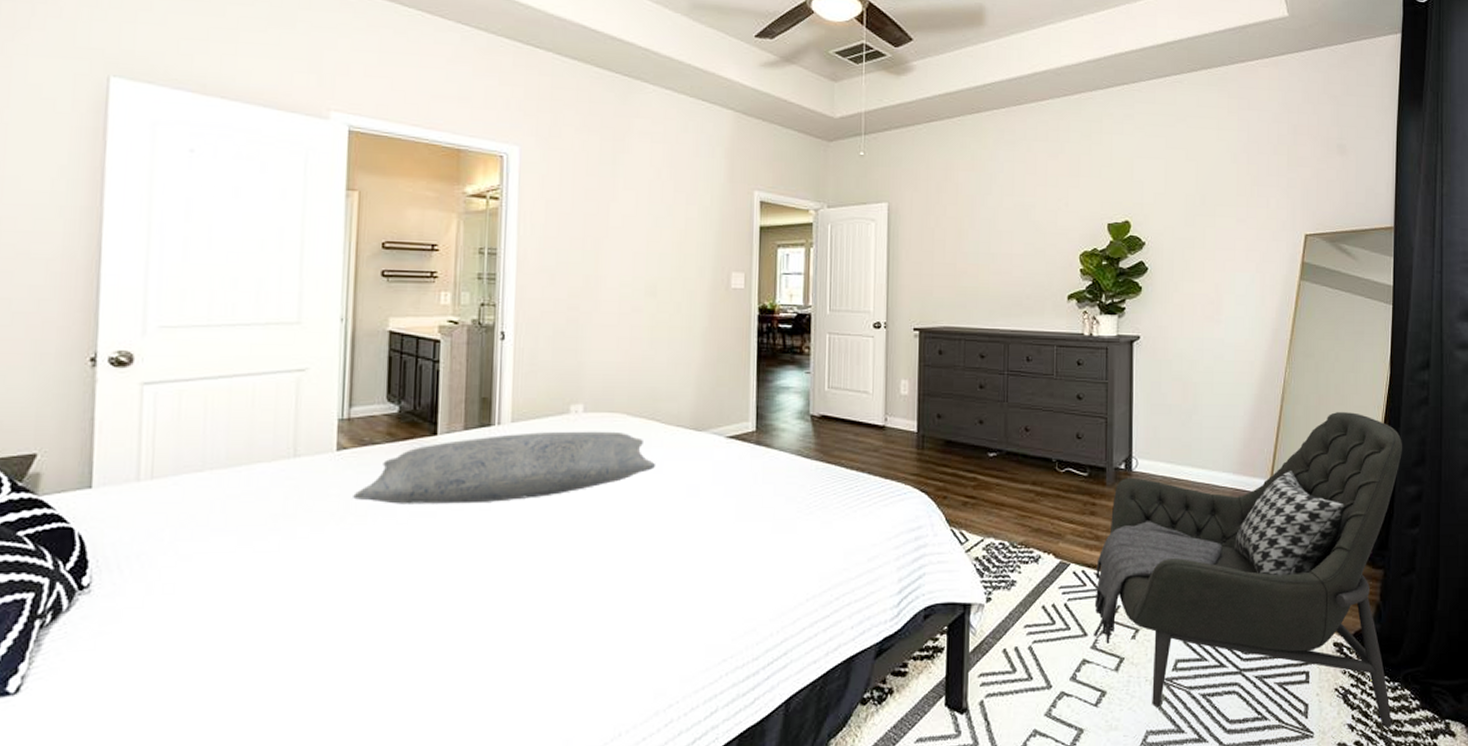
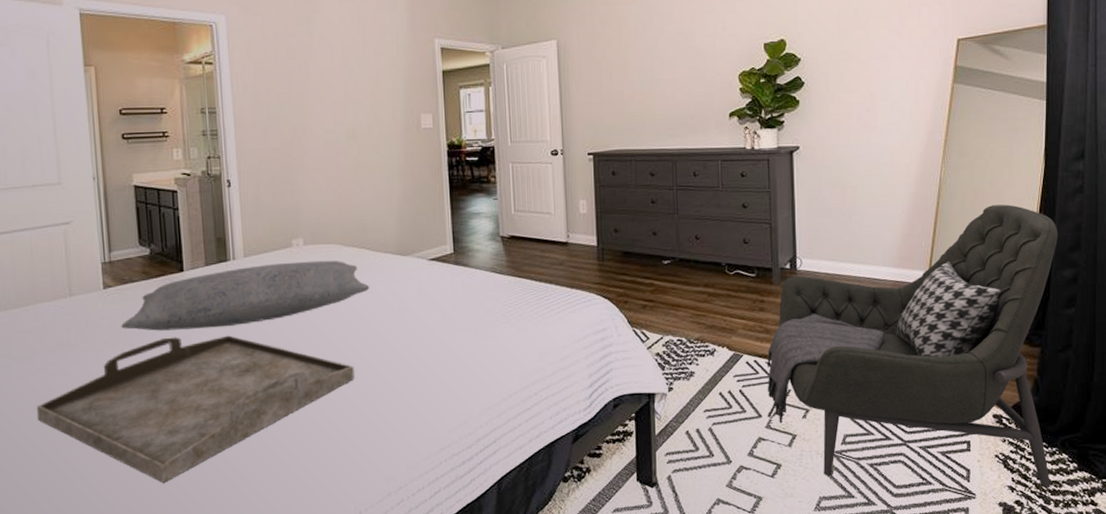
serving tray: none [233,512,629,691] -> present [36,335,355,483]

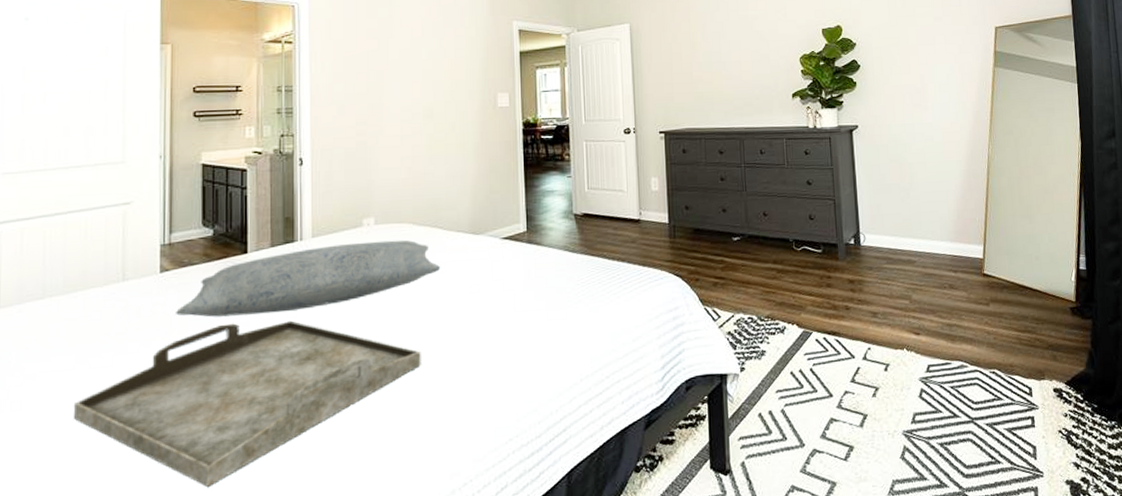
armchair: present [767,204,1057,489] -> none [836,180,1113,464]

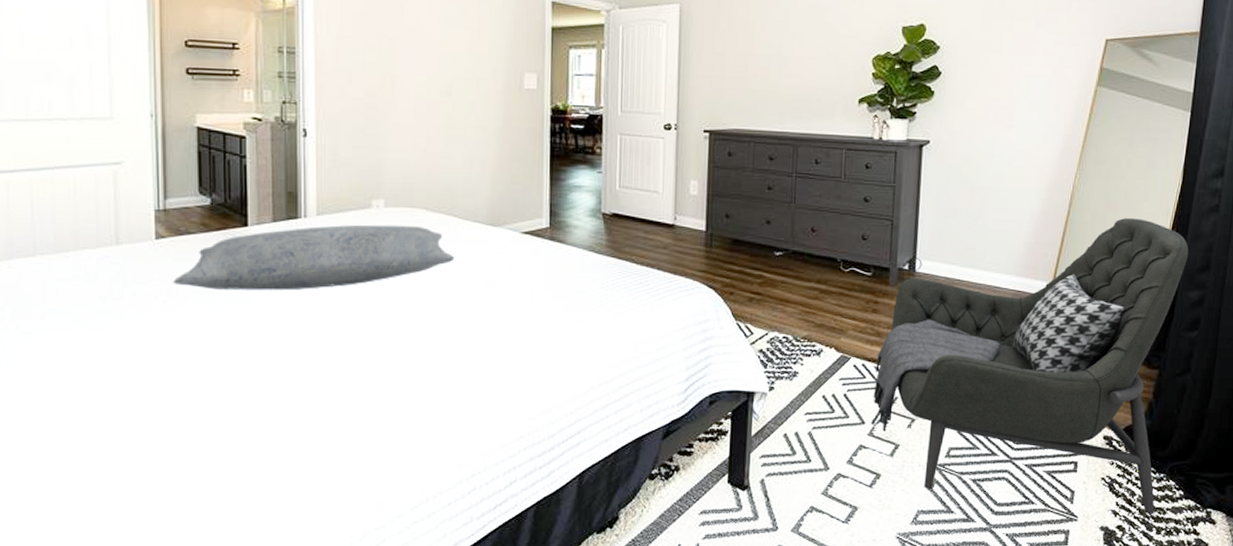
serving tray: present [73,320,421,487] -> none [71,297,431,455]
armchair: none [836,180,1113,464] -> present [871,218,1189,515]

